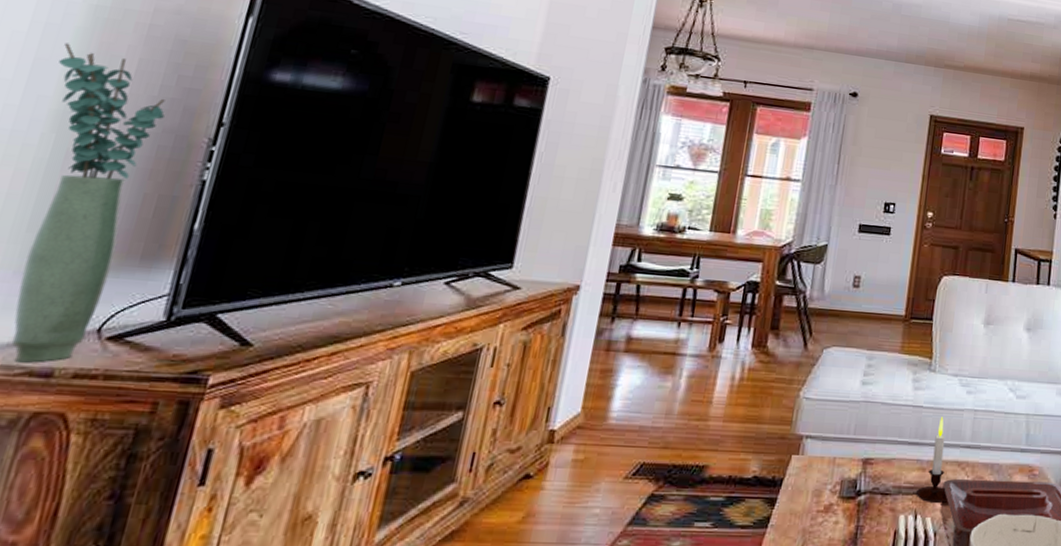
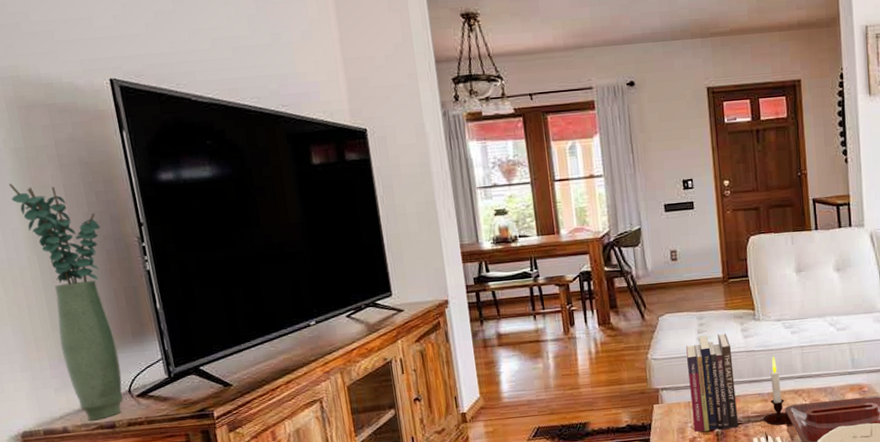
books: none [832,379,897,499] -> present [686,333,738,432]

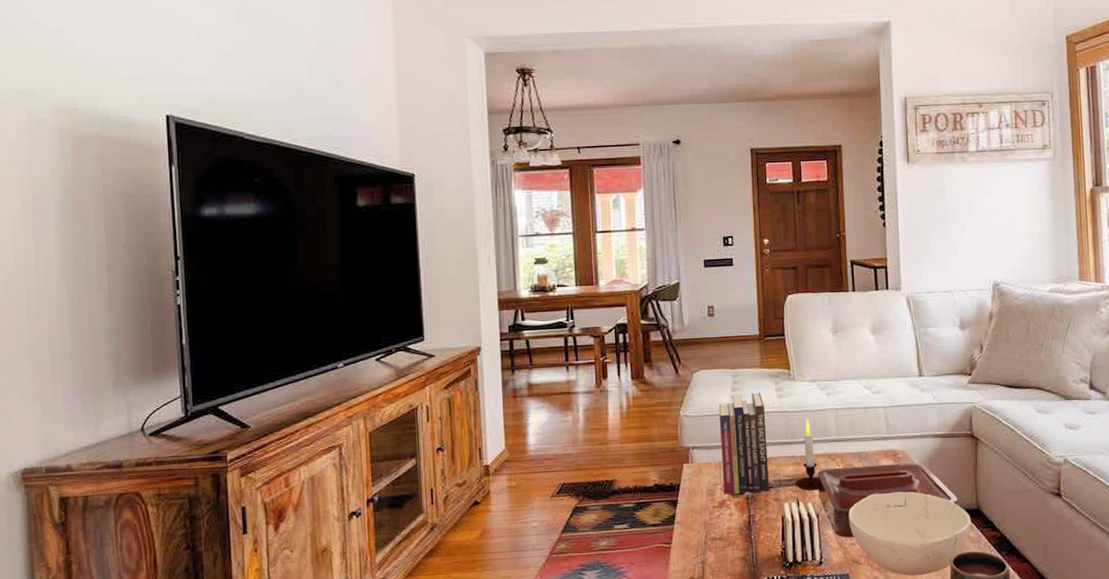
vase: present [9,183,124,421] -> none [50,212,137,459]

